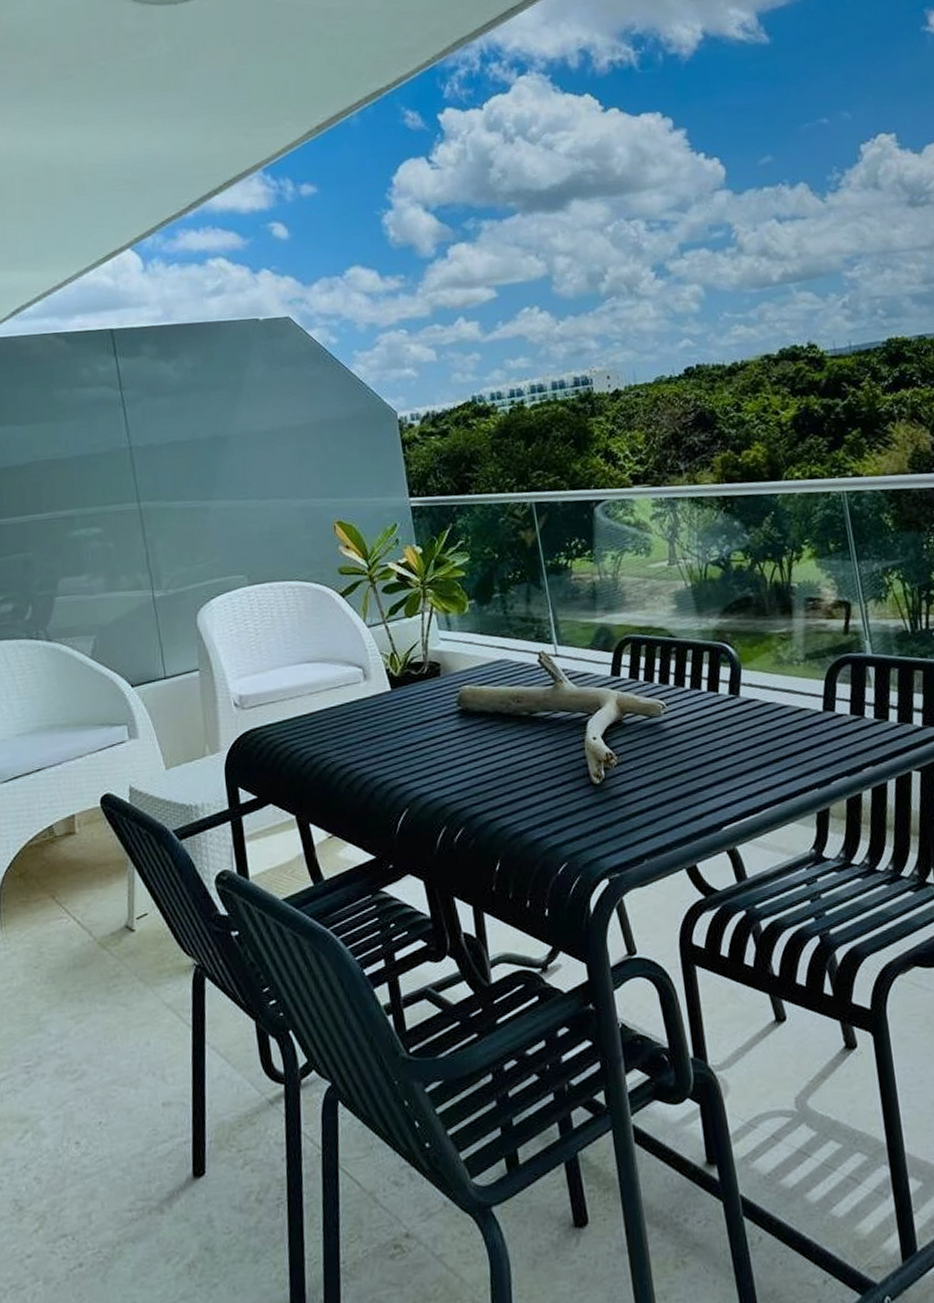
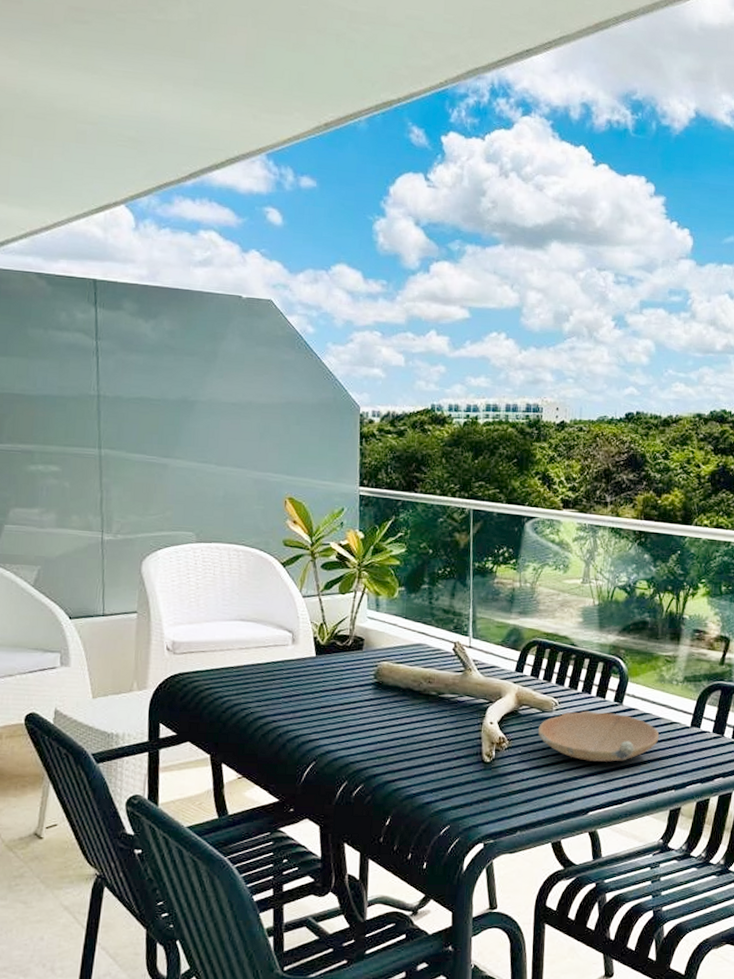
bowl: none [647,707,789,768] -> present [537,710,659,762]

